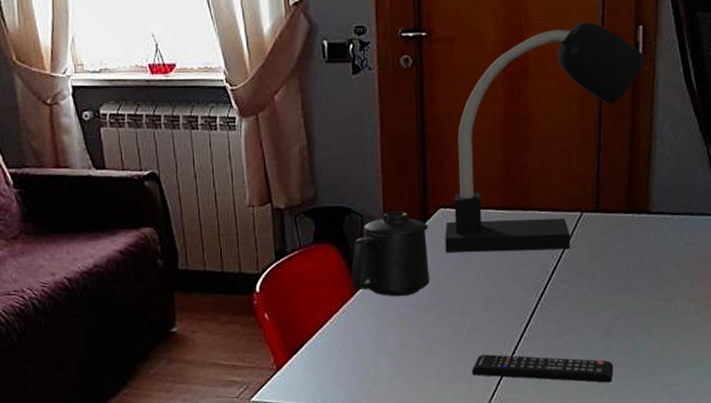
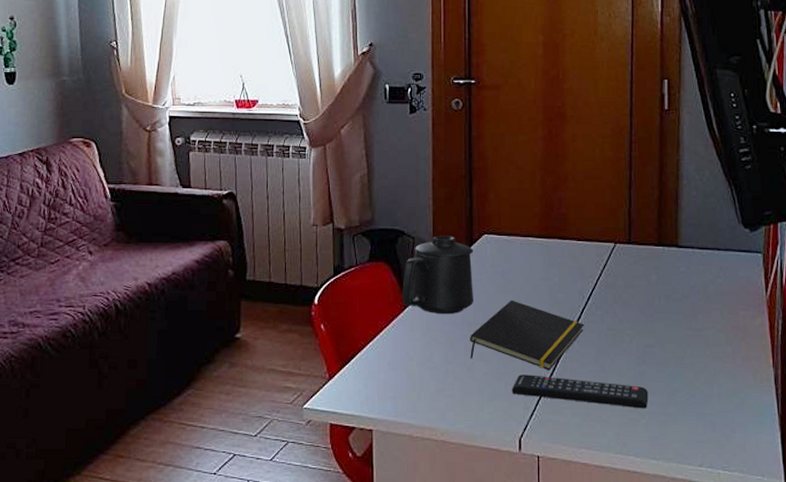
notepad: none [427,277,548,350] -> present [470,300,584,371]
desk lamp: present [445,22,646,253] -> none [488,76,671,277]

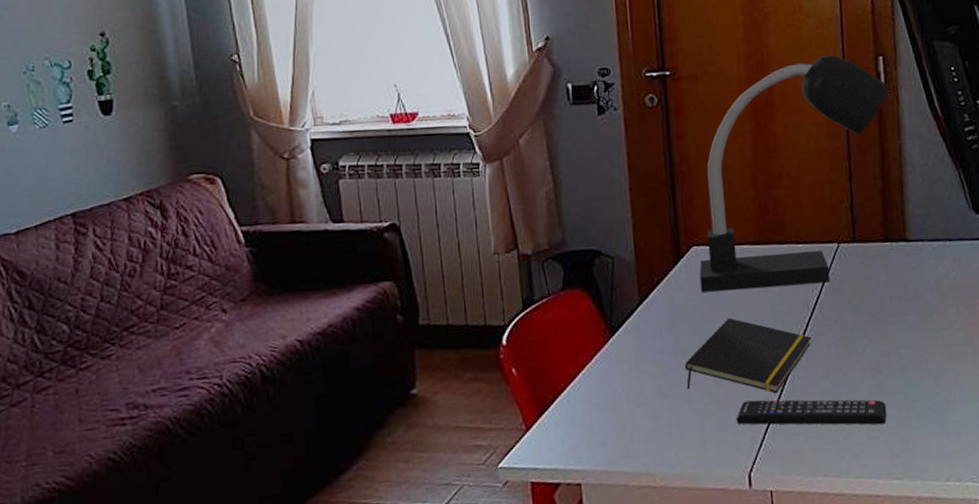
mug: present [402,235,474,315] -> none [603,251,686,343]
desk lamp: none [488,76,671,277] -> present [699,55,889,292]

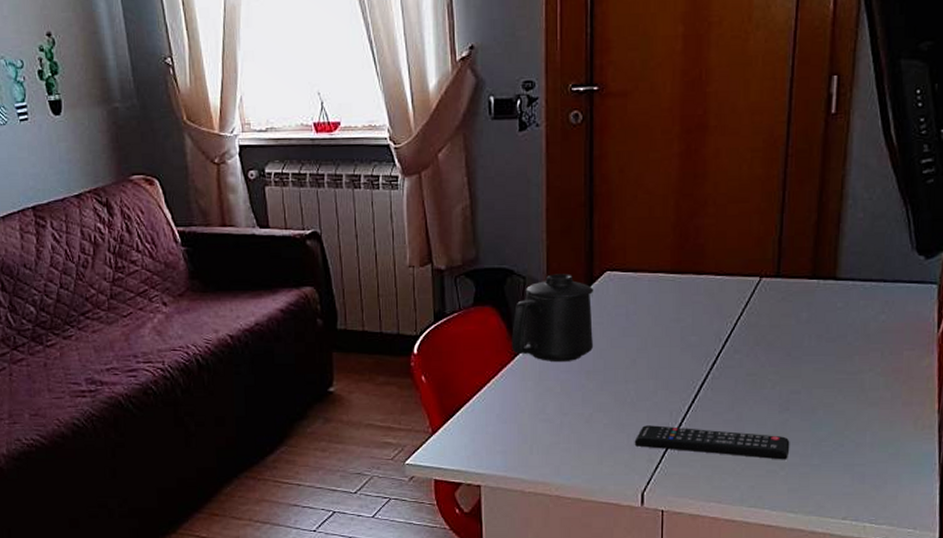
mug: none [603,251,686,343] -> present [512,273,594,363]
notepad: present [685,317,812,394] -> none [588,344,720,421]
desk lamp: present [699,55,889,292] -> none [611,73,839,318]

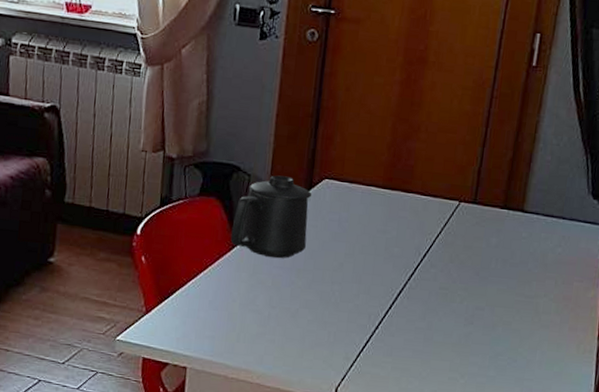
remote control: present [634,425,790,460] -> none [334,325,471,369]

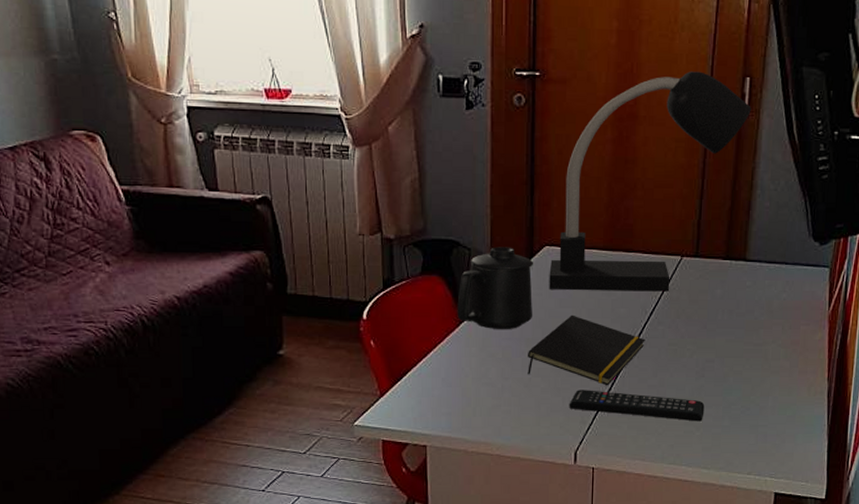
notepad: none [295,249,417,324] -> present [528,314,645,386]
desk lamp: none [324,22,539,235] -> present [549,71,751,292]
remote control: none [334,325,471,369] -> present [569,390,705,422]

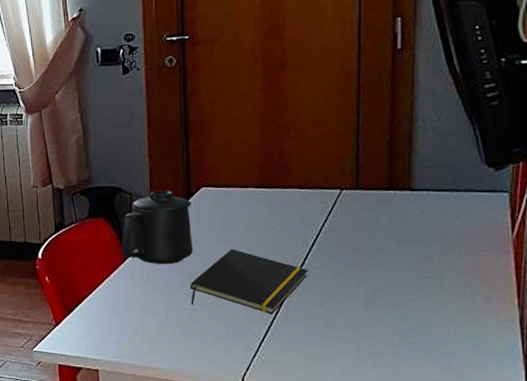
desk lamp: present [549,71,751,292] -> none [207,17,405,226]
remote control: present [569,390,705,422] -> none [233,318,378,350]

